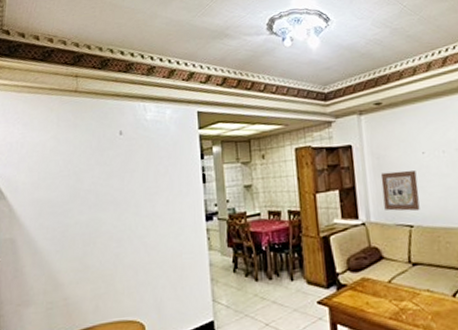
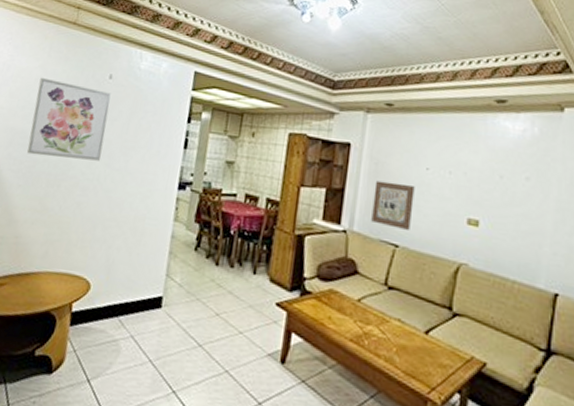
wall art: none [54,147,129,221] -> present [27,77,111,161]

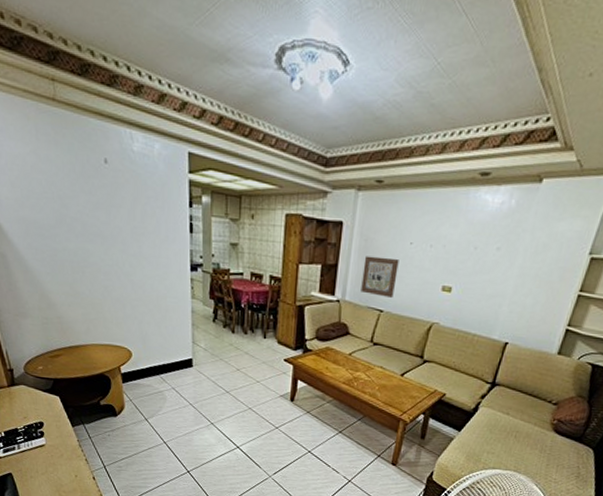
wall art: present [27,77,111,161] -> none [36,164,116,248]

